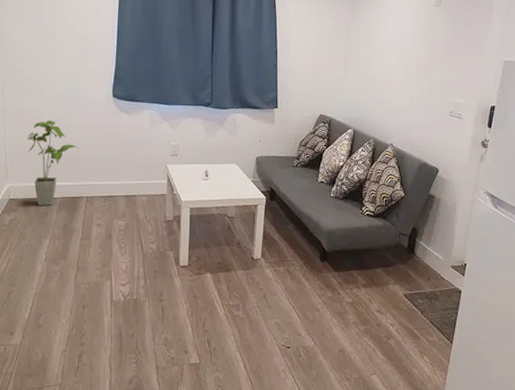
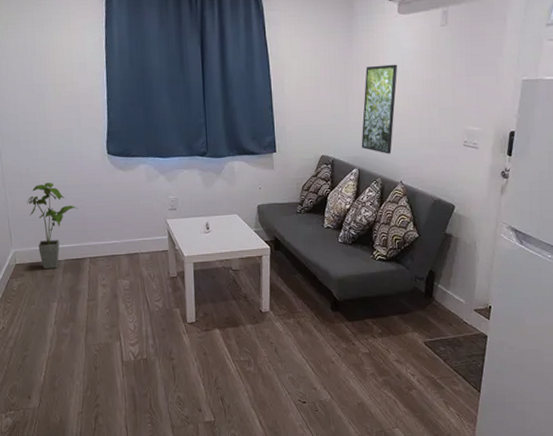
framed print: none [357,36,395,118] -> present [361,64,398,154]

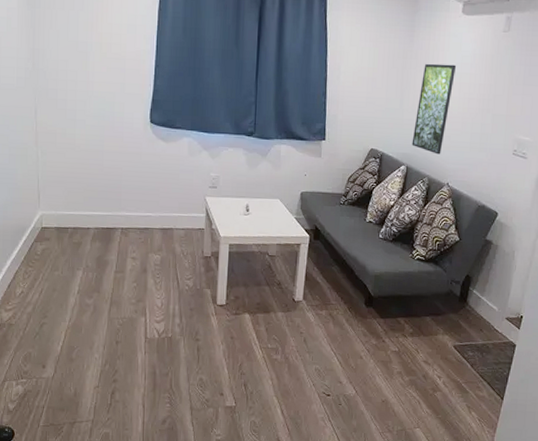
house plant: present [27,182,78,269] -> none [59,145,114,236]

